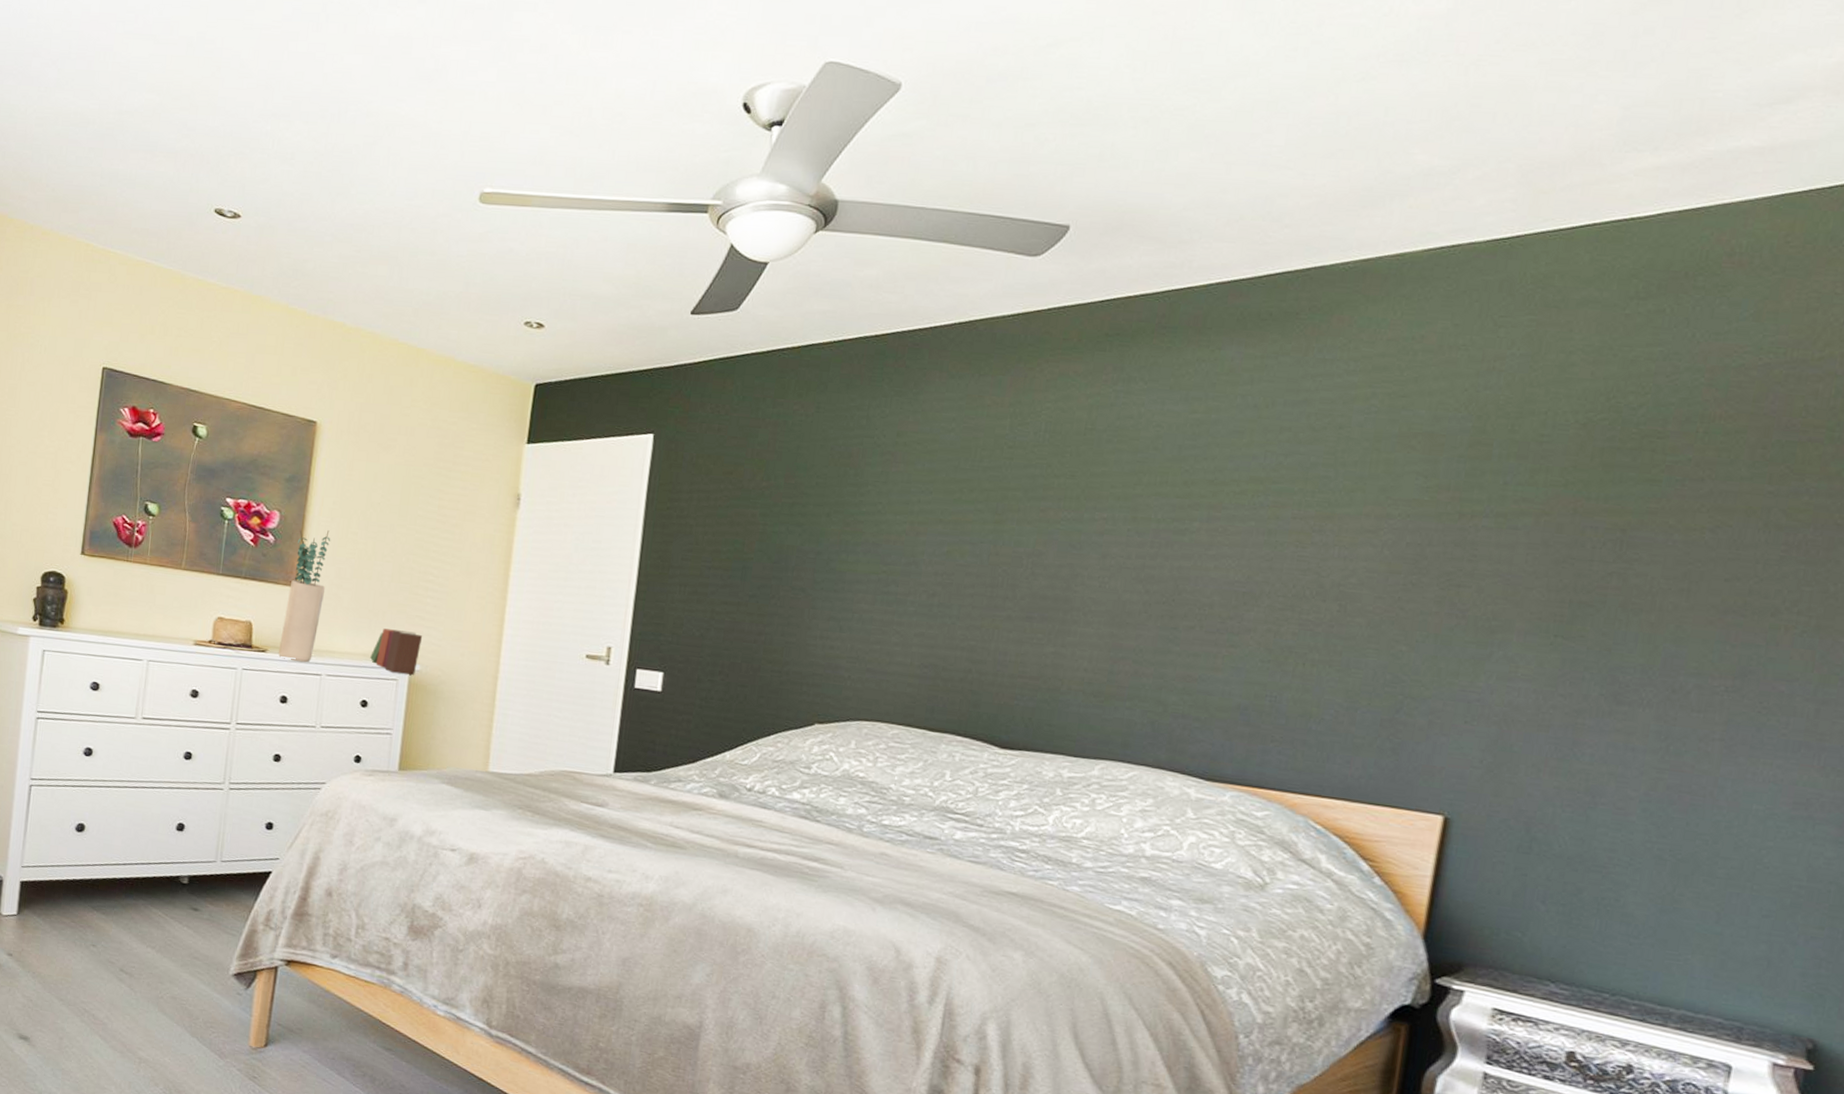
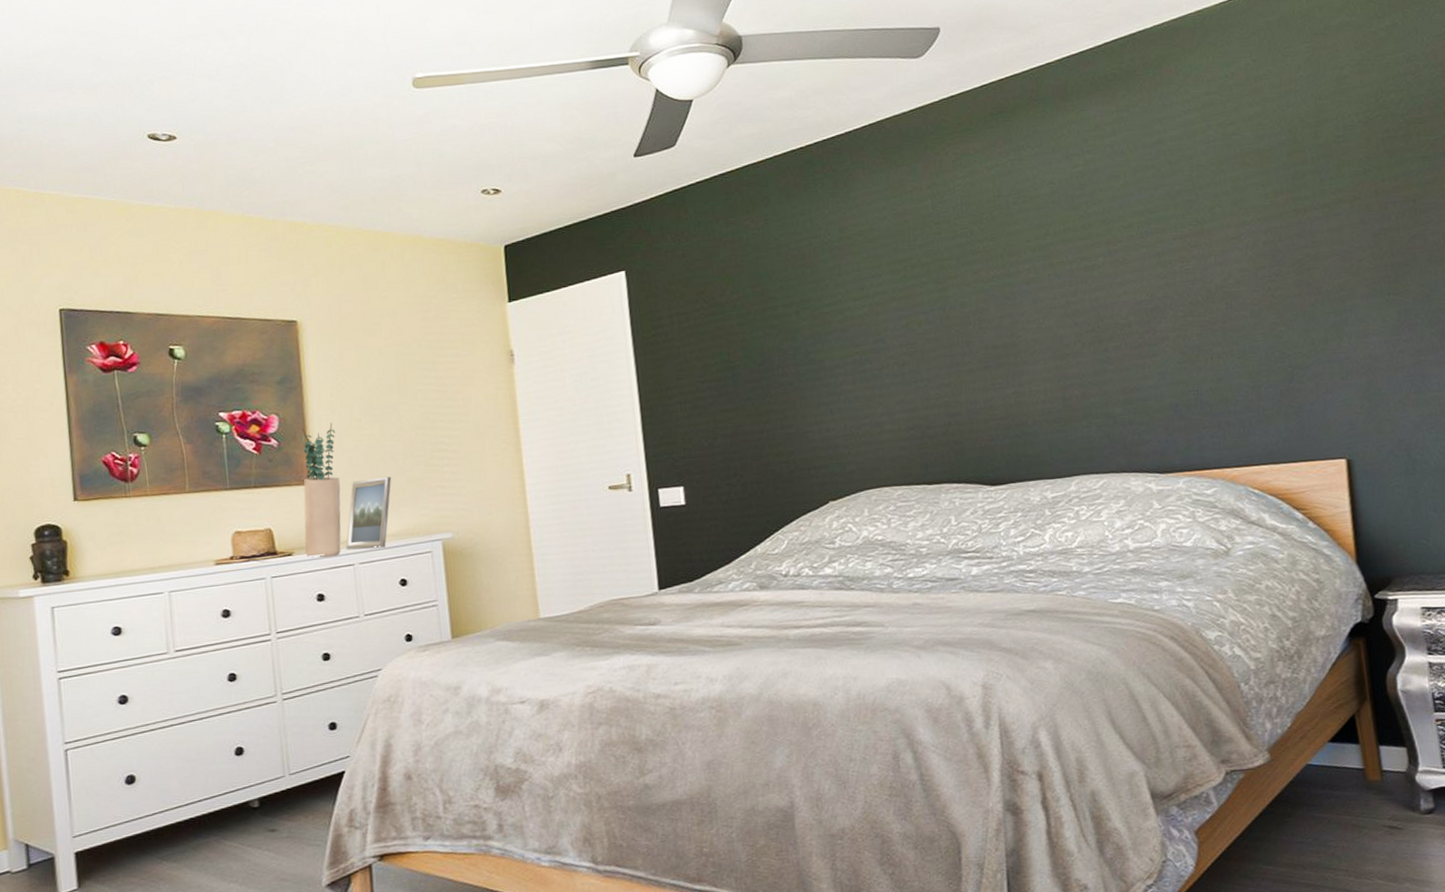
picture frame: none [317,592,375,665] -> present [346,476,392,550]
books: present [370,628,423,676] -> none [400,502,448,547]

